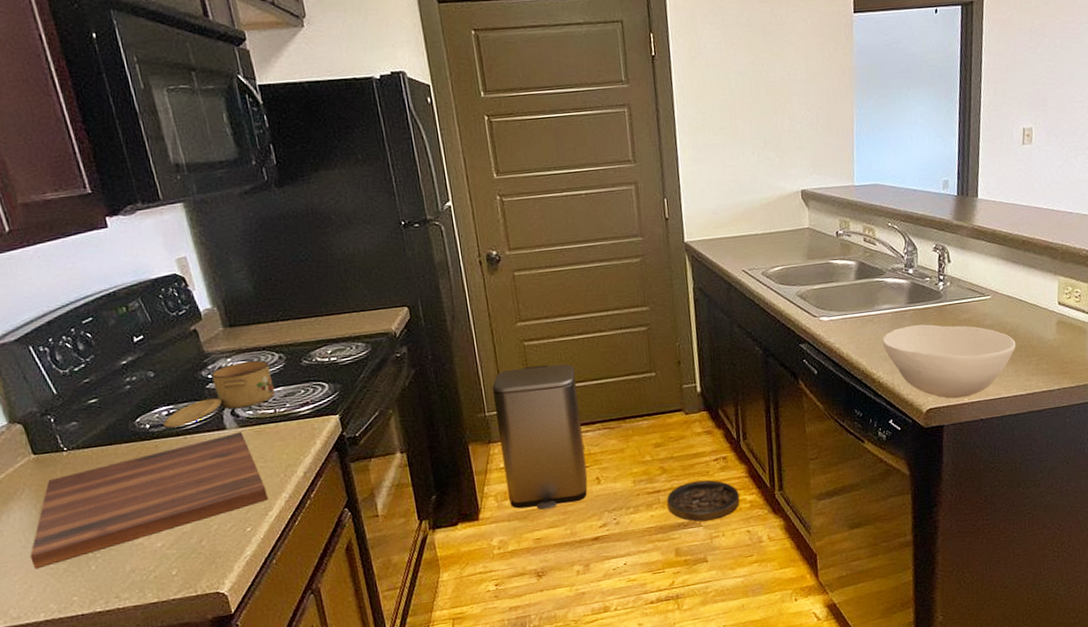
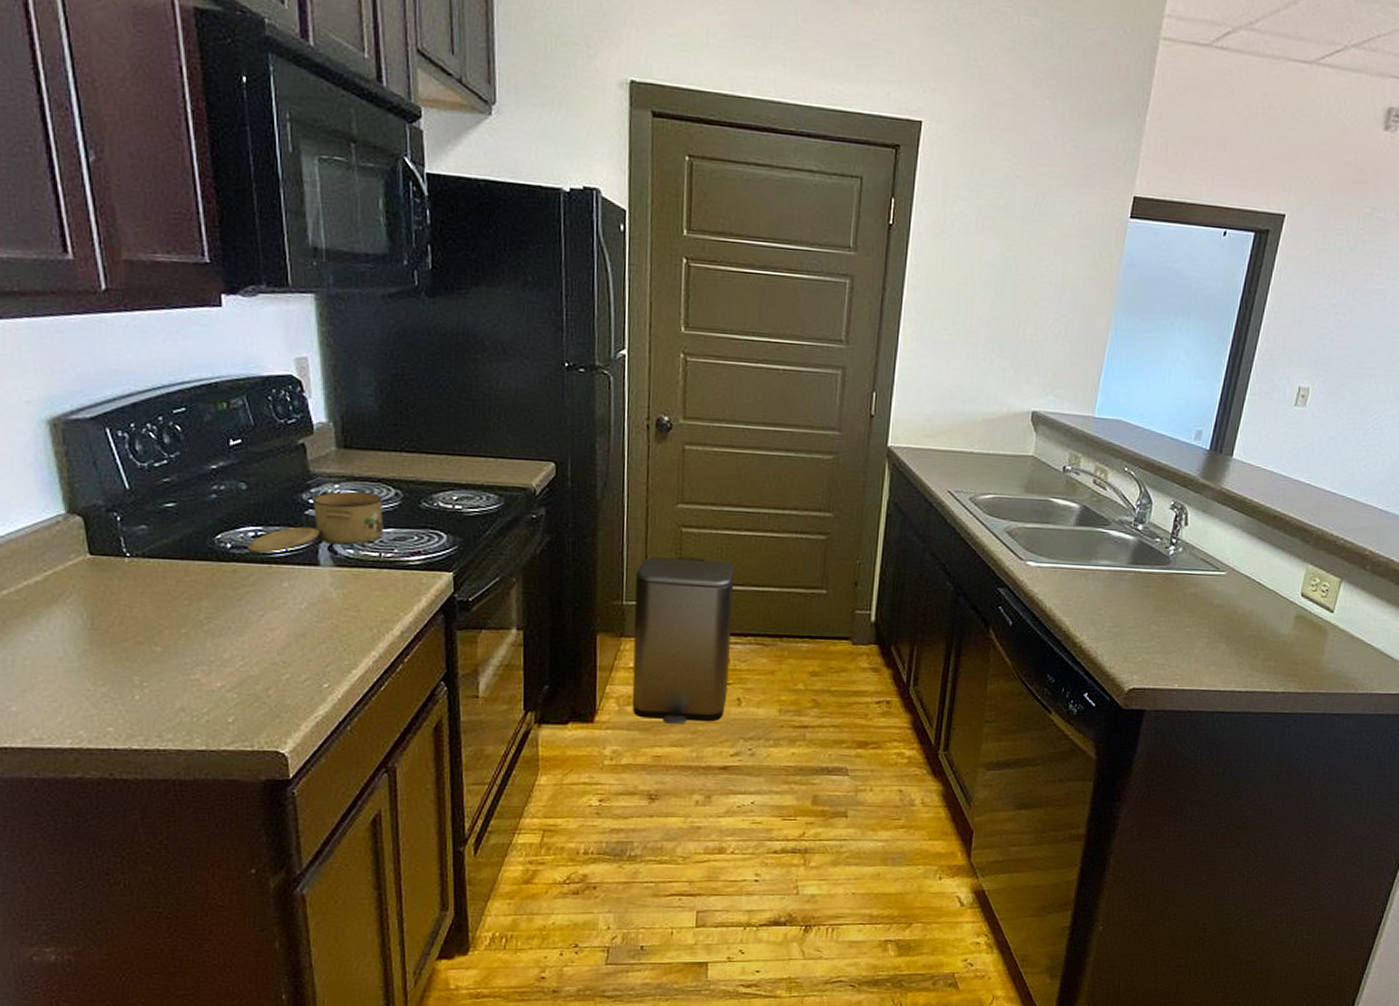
cutting board: present [30,431,268,568] -> none [66,571,354,686]
pet bowl: present [667,480,740,521] -> none [813,722,898,771]
bowl: present [882,324,1016,399] -> none [1092,589,1245,683]

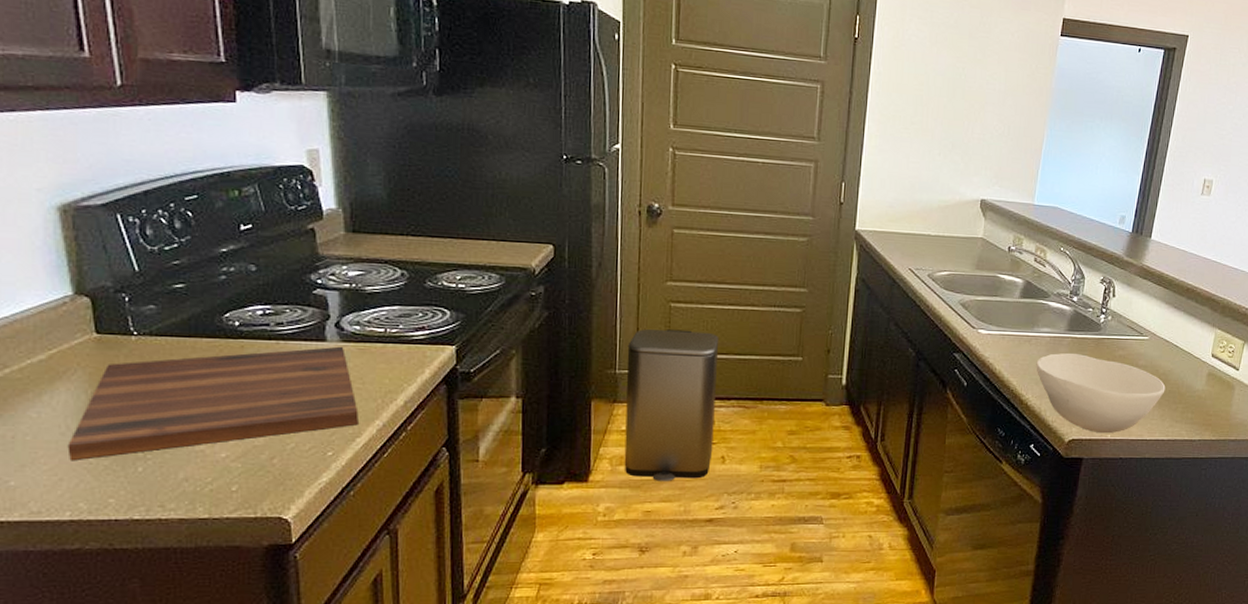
cutting board: none [66,571,354,686] -> present [67,346,359,460]
cooking pot: present [246,491,384,553] -> none [254,271,390,330]
bowl: none [1092,589,1245,683] -> present [1036,352,1166,434]

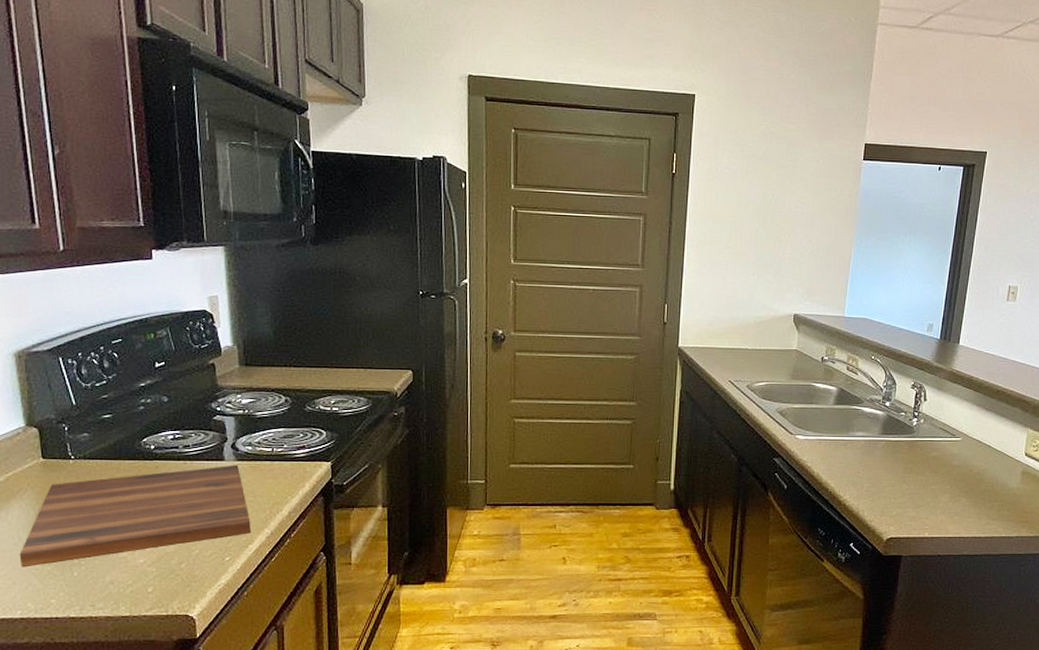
pedal bin: present [624,329,720,482] -> none [476,442,558,582]
bowl: present [1036,352,1166,434] -> none [852,455,980,532]

